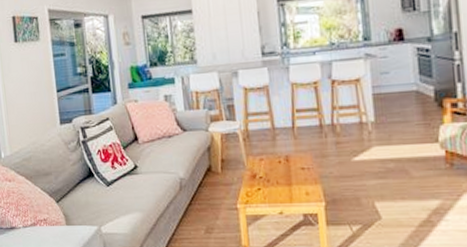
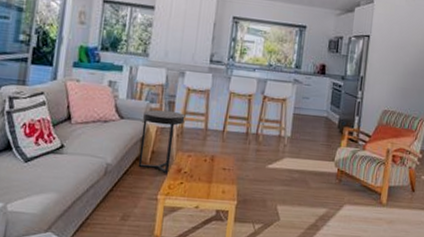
side table: none [205,115,249,182] -> present [138,109,186,174]

